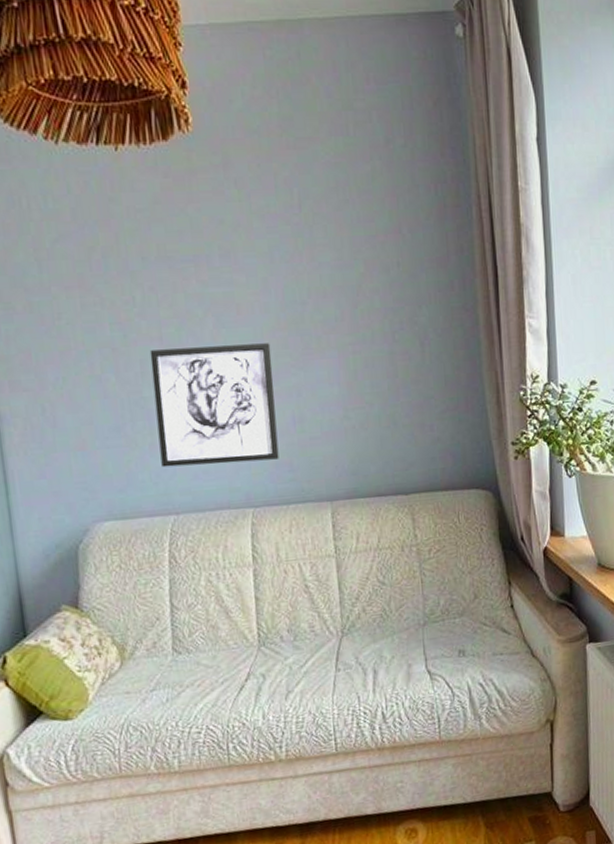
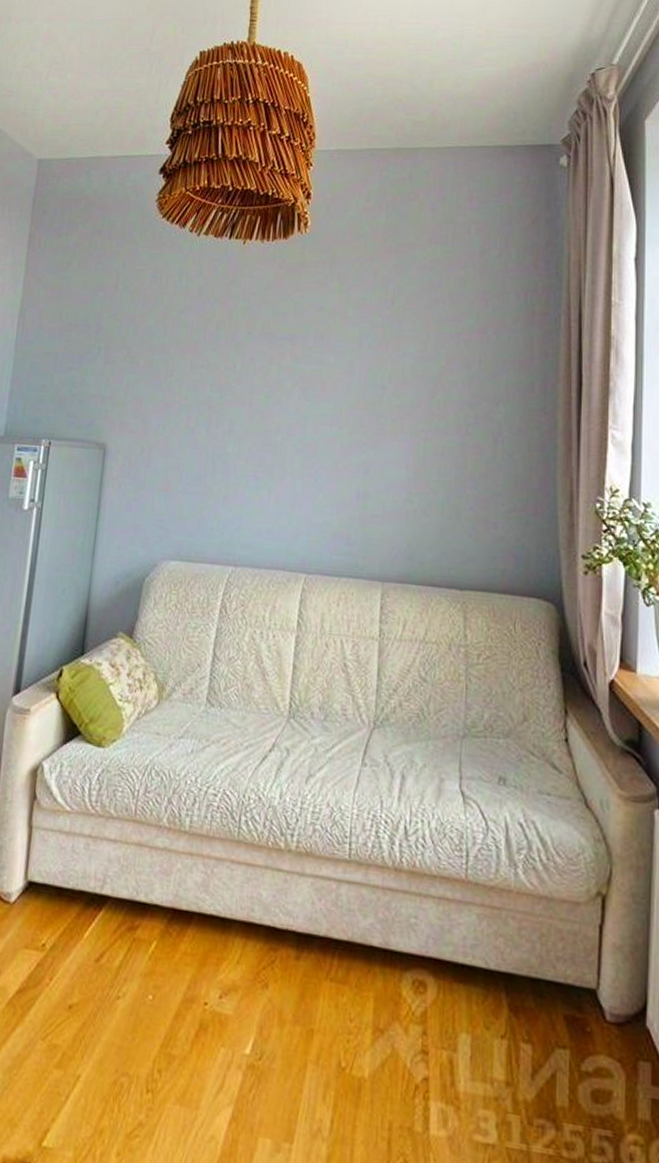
wall art: present [149,343,279,468] -> none [230,412,347,530]

